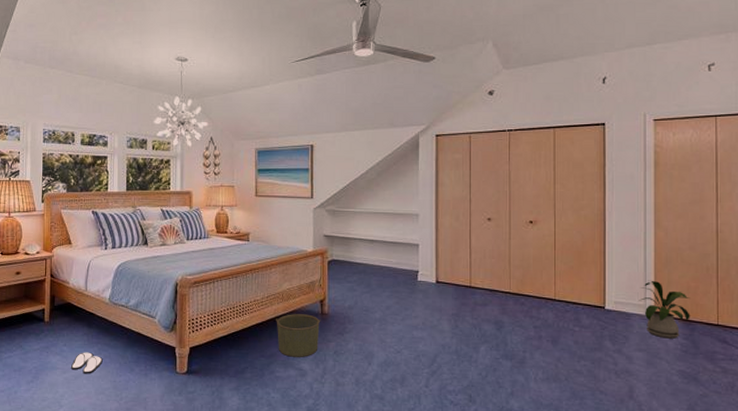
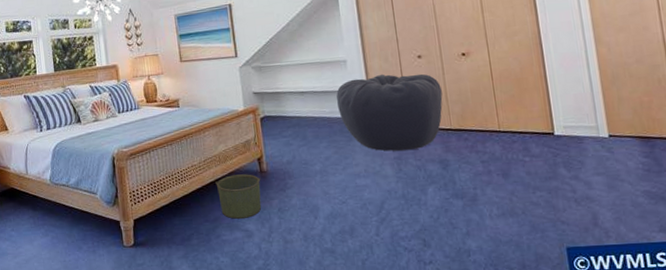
slippers: present [71,352,103,374] -> none [21,234,51,257]
bean bag chair: none [405,231,506,308] -> present [336,73,443,151]
house plant: present [639,280,690,339] -> none [589,99,648,159]

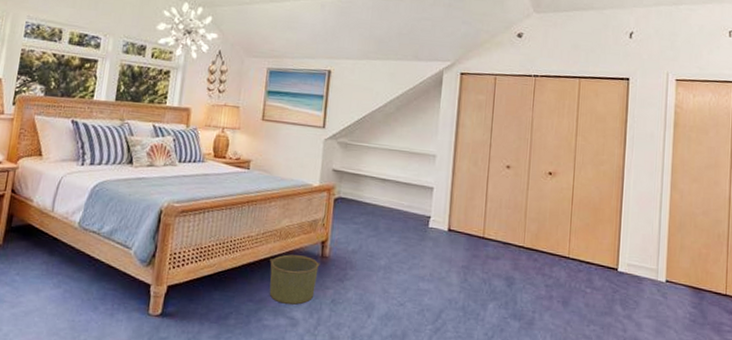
bean bag chair: present [336,73,443,151] -> none [417,176,523,261]

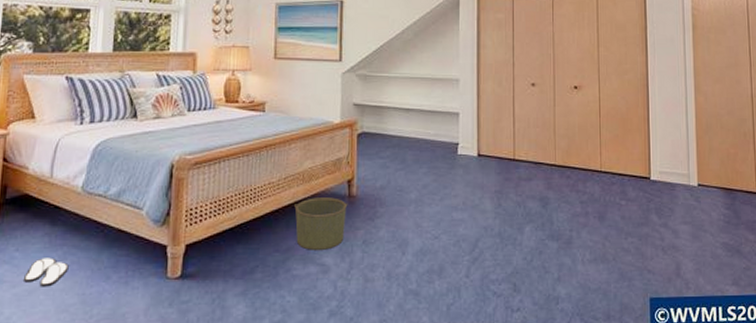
slippers: none [22,283,62,310] -> present [24,258,69,287]

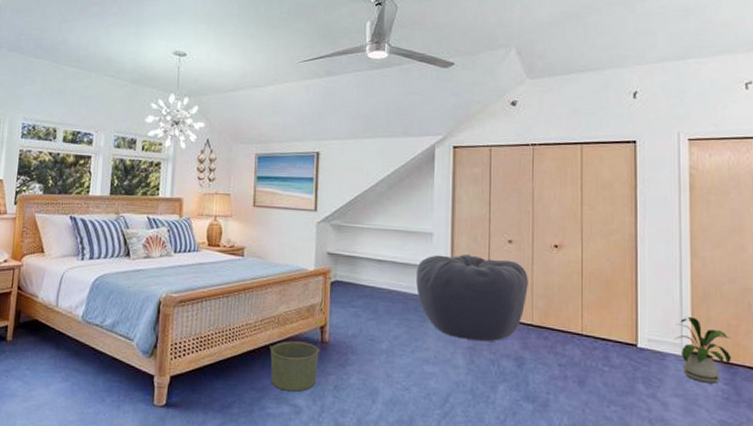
slippers: present [24,258,69,287] -> none [33,377,70,404]
bean bag chair: none [444,98,551,184] -> present [416,253,528,341]
house plant: none [682,147,731,209] -> present [674,316,732,384]

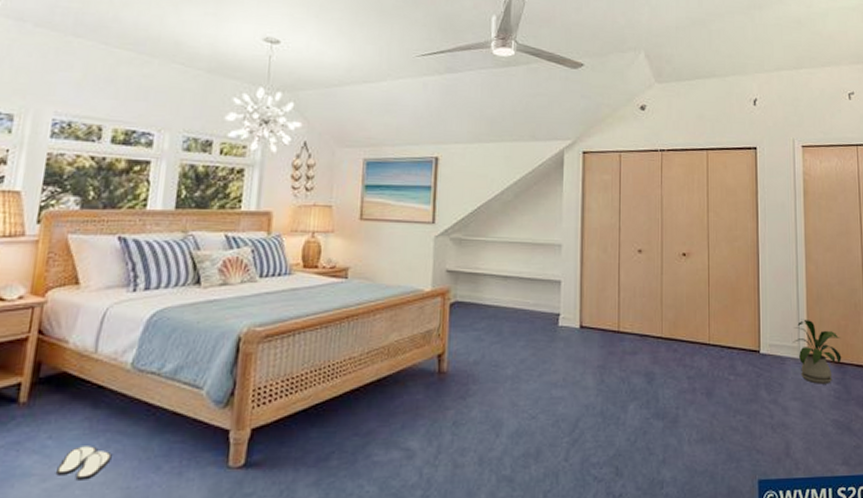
slippers: none [33,377,70,404] -> present [57,446,112,480]
basket: present [270,341,321,392] -> none [377,374,438,433]
bean bag chair: present [416,253,528,341] -> none [544,265,658,358]

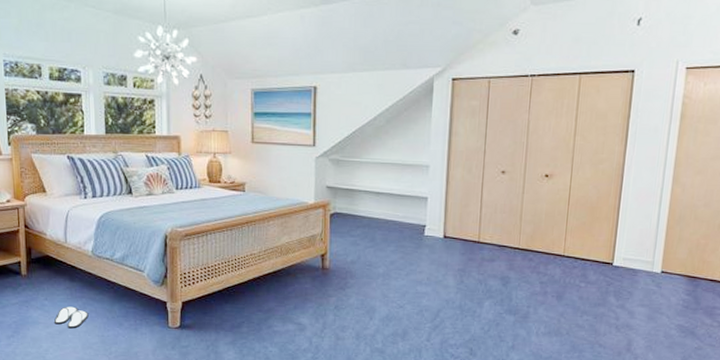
house plant: present [793,319,842,384] -> none [647,237,699,295]

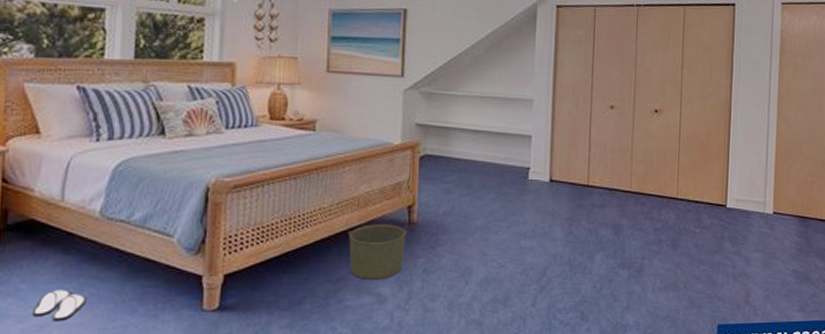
basket: none [274,268,322,312] -> present [348,224,408,280]

